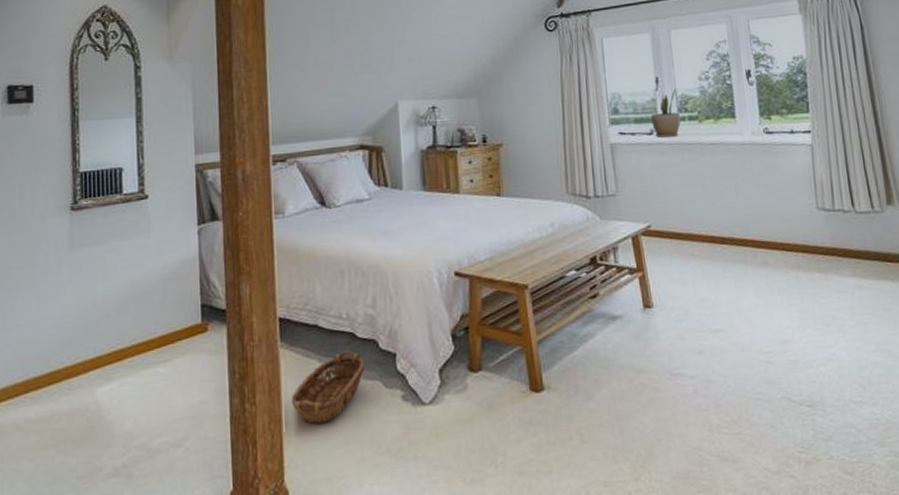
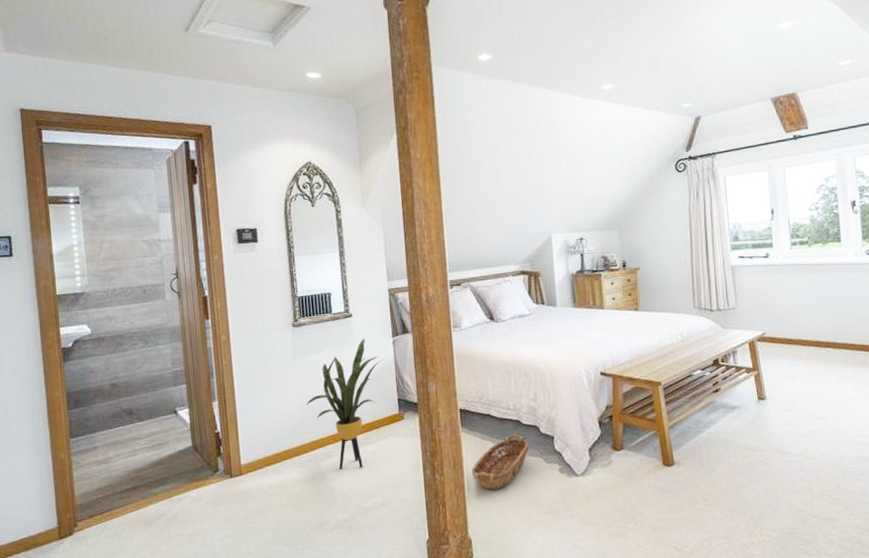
house plant: none [81,227,186,398] -> present [305,339,384,470]
potted plant: present [651,88,680,139] -> none [767,218,792,261]

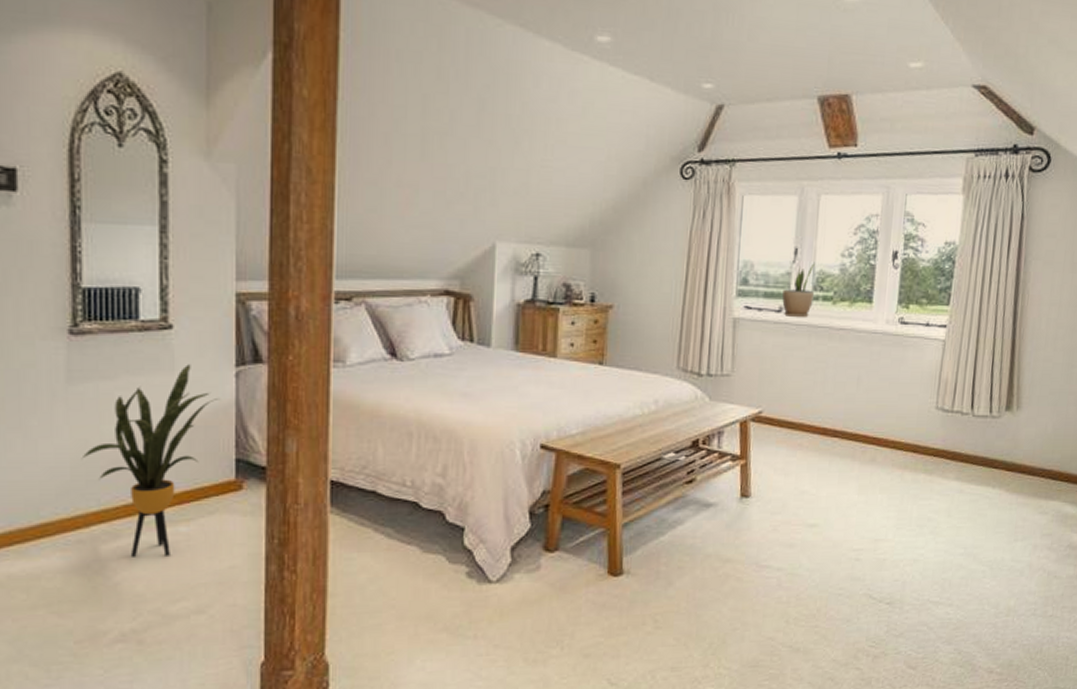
basket: present [471,433,530,490] -> none [338,520,428,596]
potted plant: none [767,218,792,261] -> present [782,263,815,318]

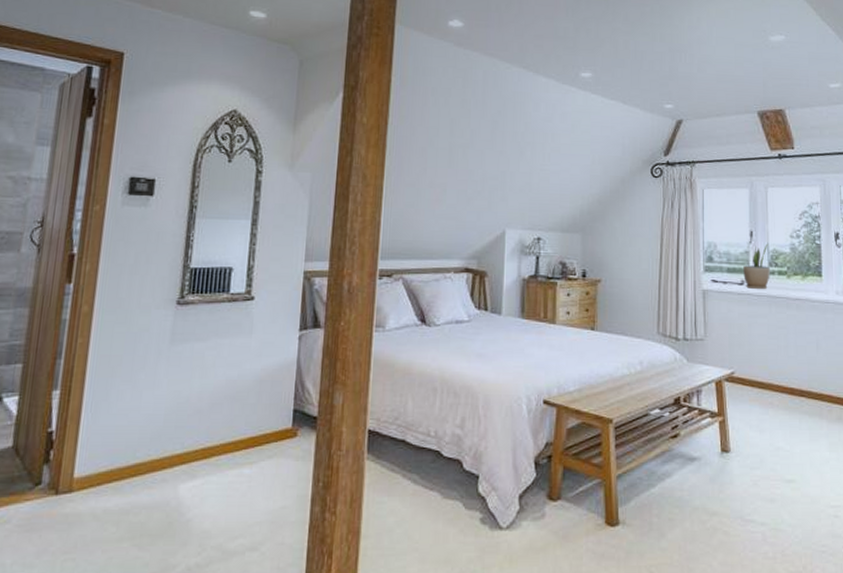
house plant: present [81,364,219,557] -> none [173,329,284,496]

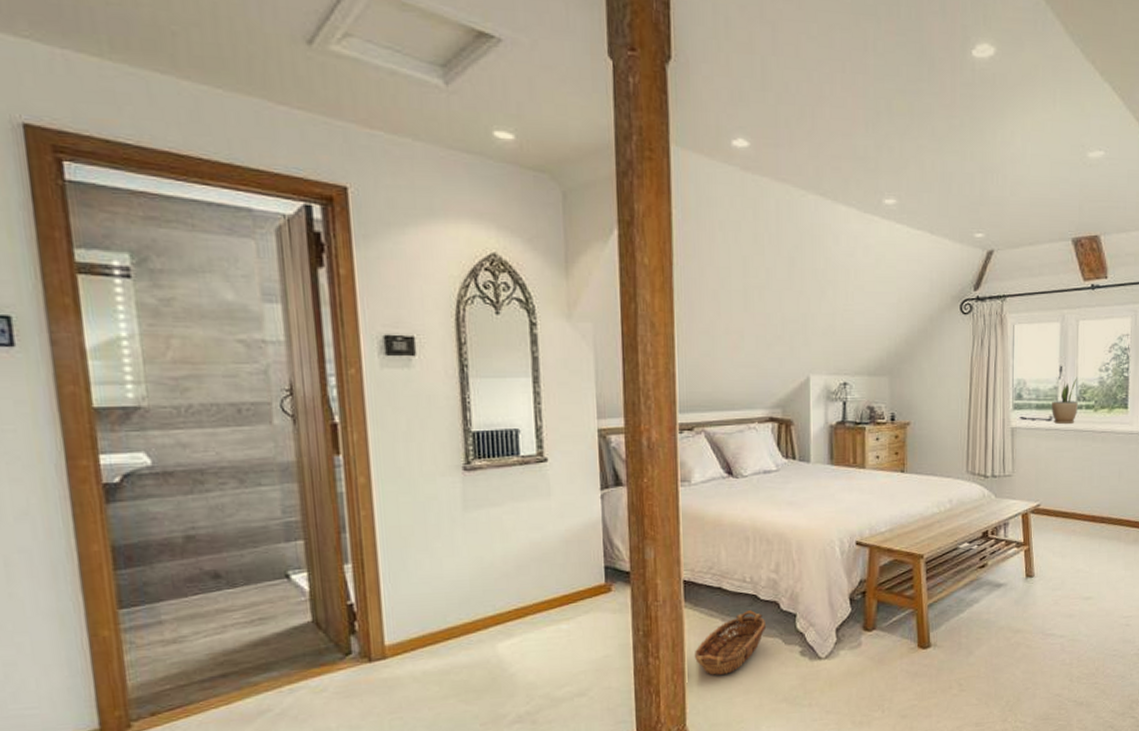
basket: none [371,468,448,538] -> present [694,610,767,675]

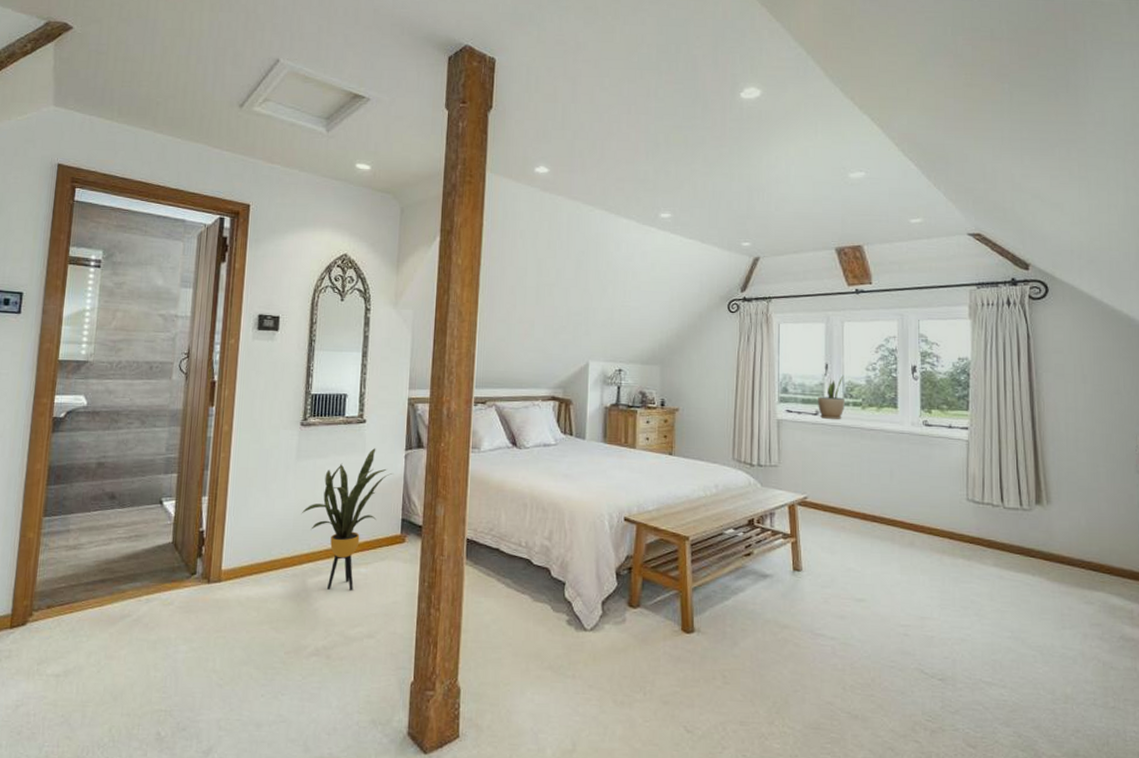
house plant: none [478,490,588,652] -> present [301,448,393,591]
basket: present [694,610,767,675] -> none [470,574,537,634]

